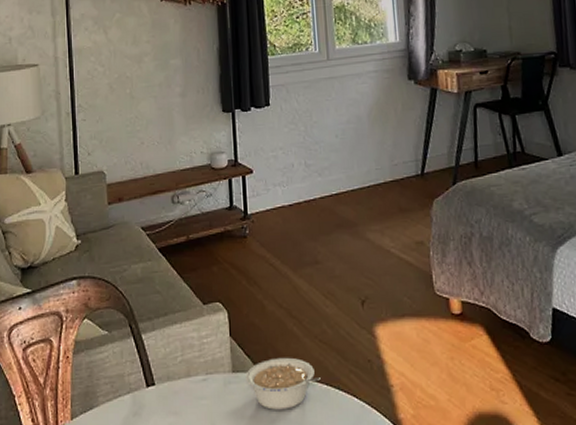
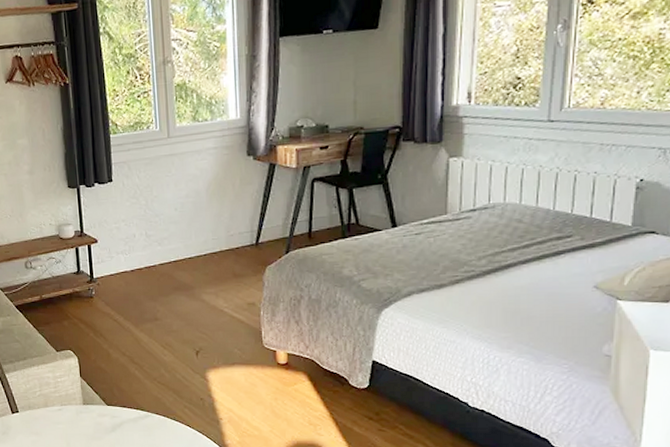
legume: present [246,357,321,410] -> none [94,394,159,434]

